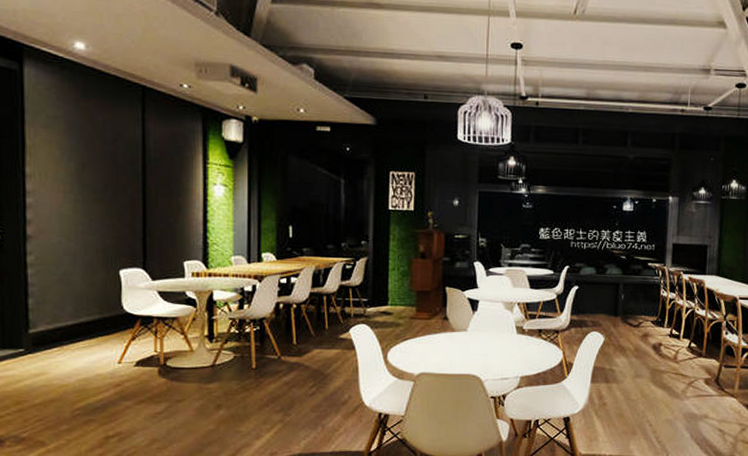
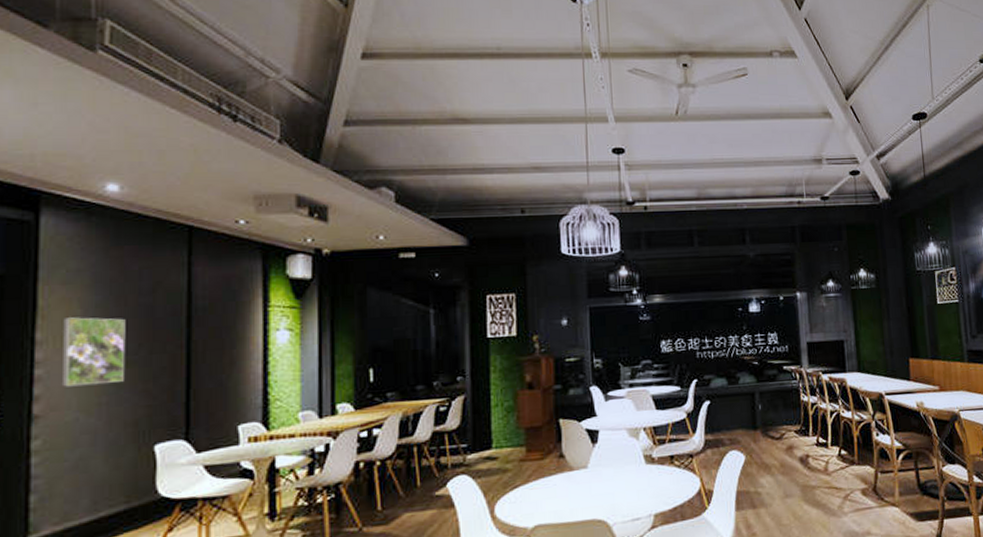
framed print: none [46,157,95,216] -> present [61,317,126,387]

